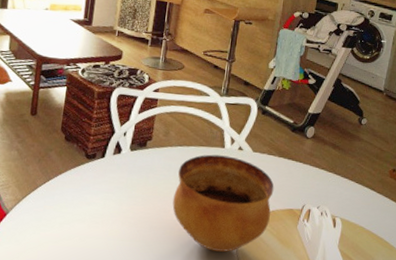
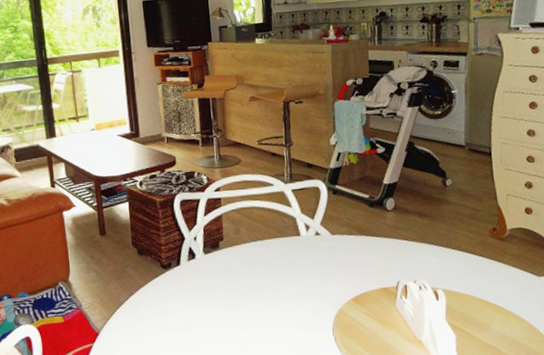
bowl: present [172,154,274,252] -> none [256,243,364,342]

